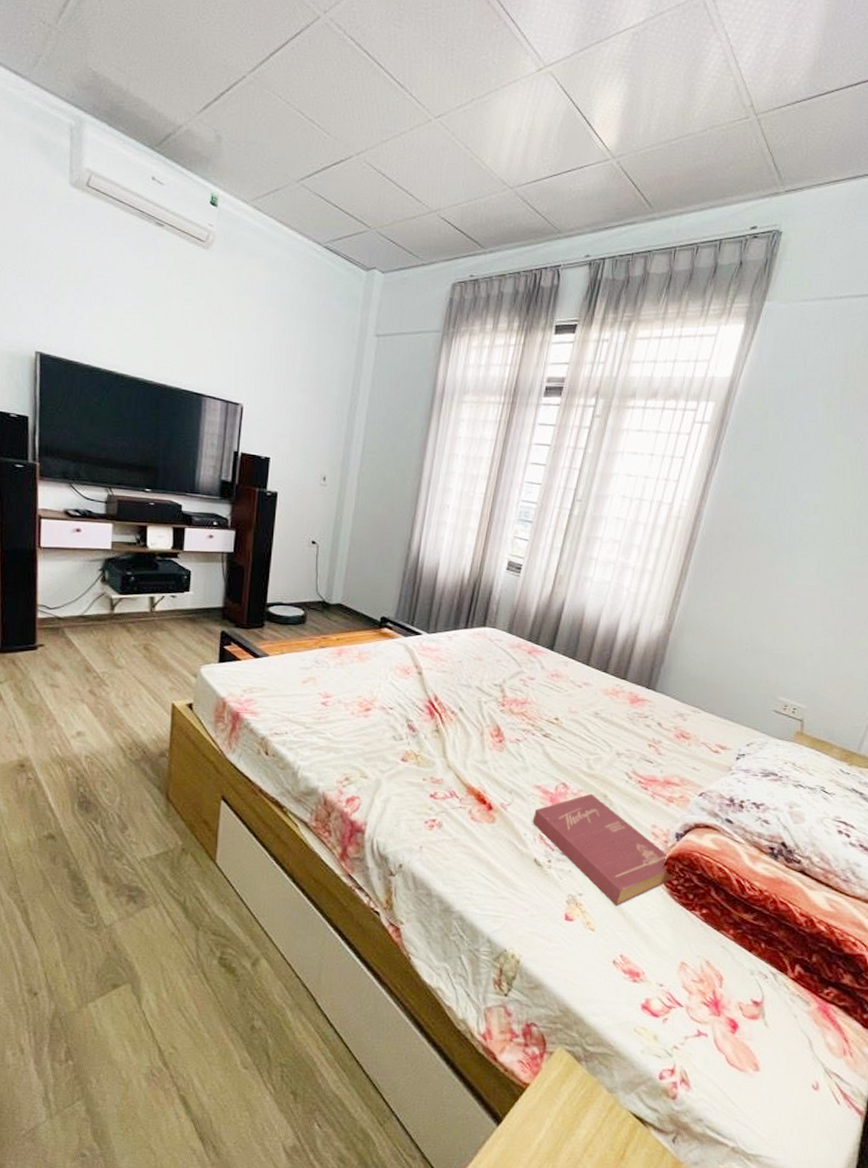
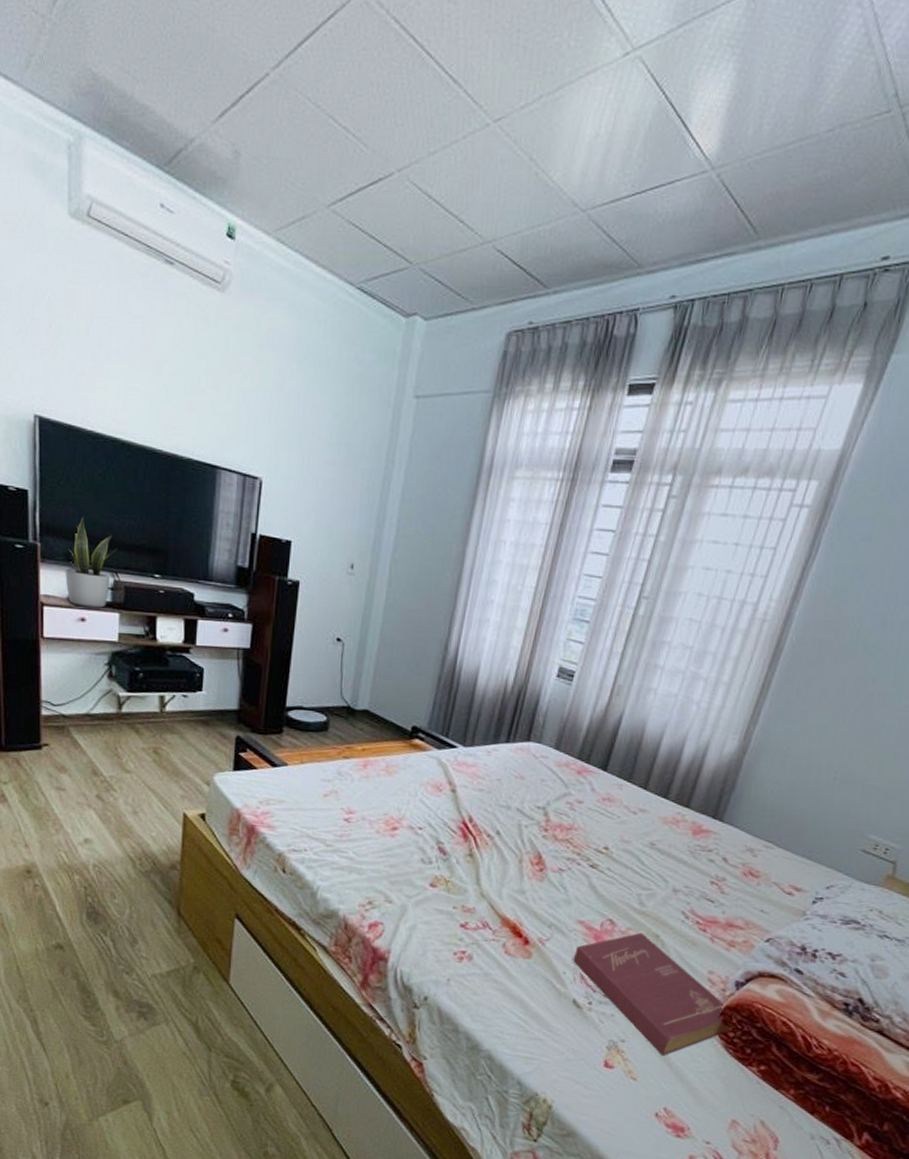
potted plant: none [62,439,112,520] -> present [65,517,118,608]

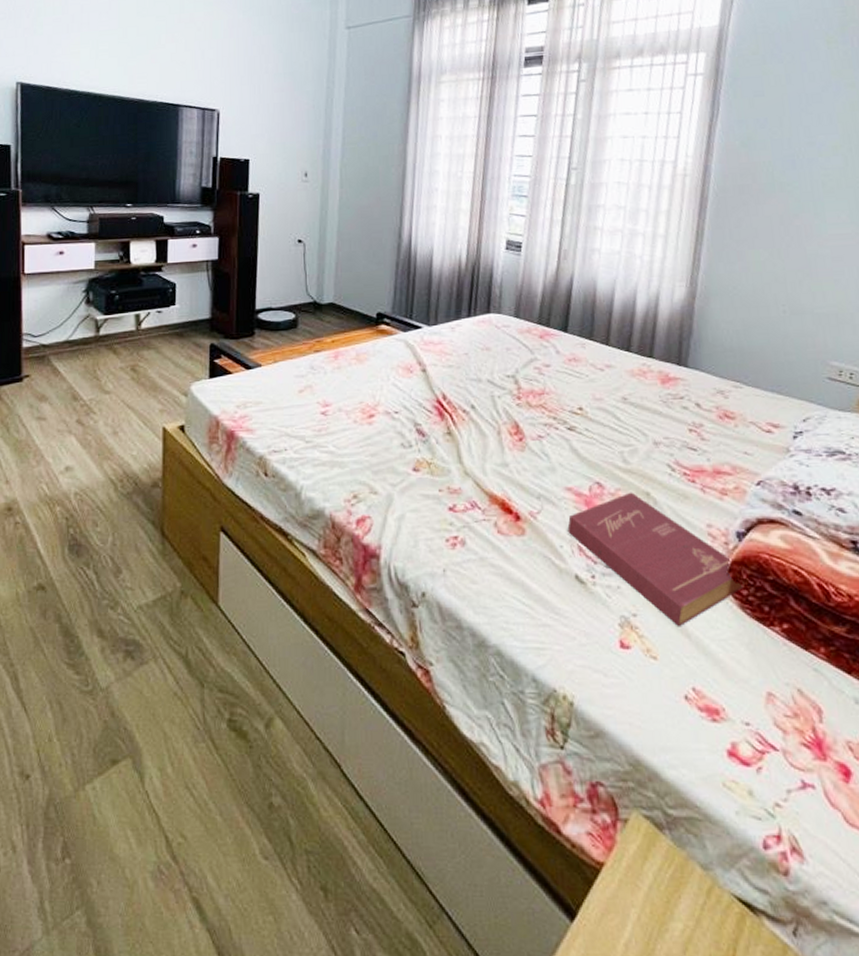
potted plant: present [65,517,118,608] -> none [44,162,93,242]

